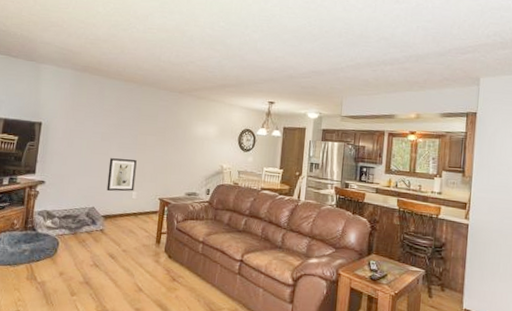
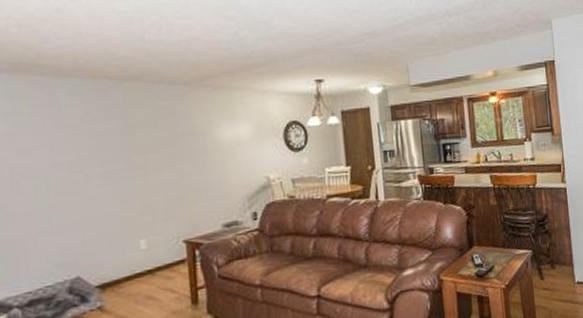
wall art: present [106,158,137,192] -> none [90,192,142,249]

